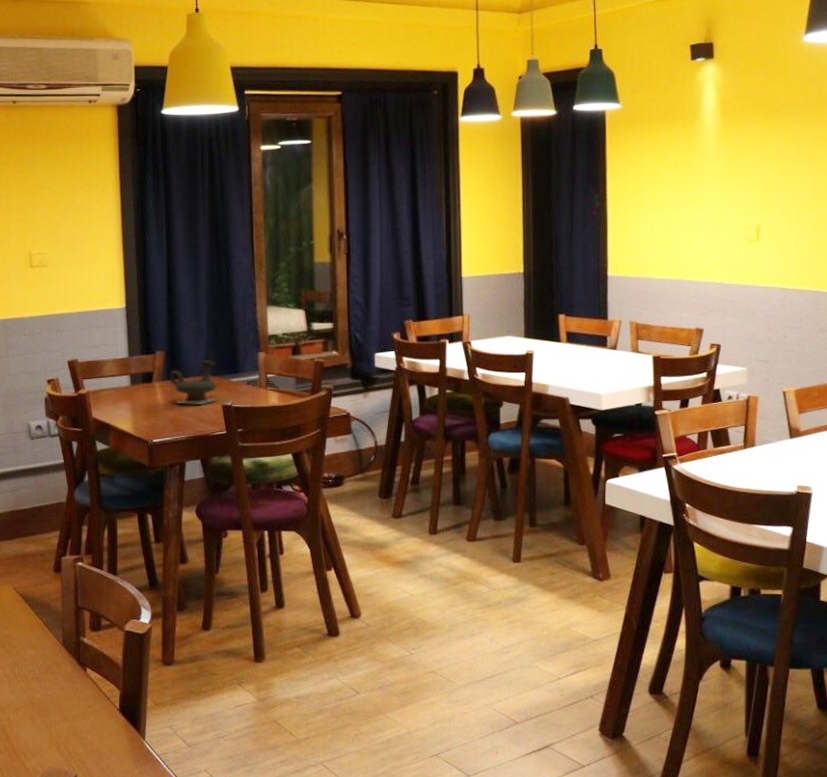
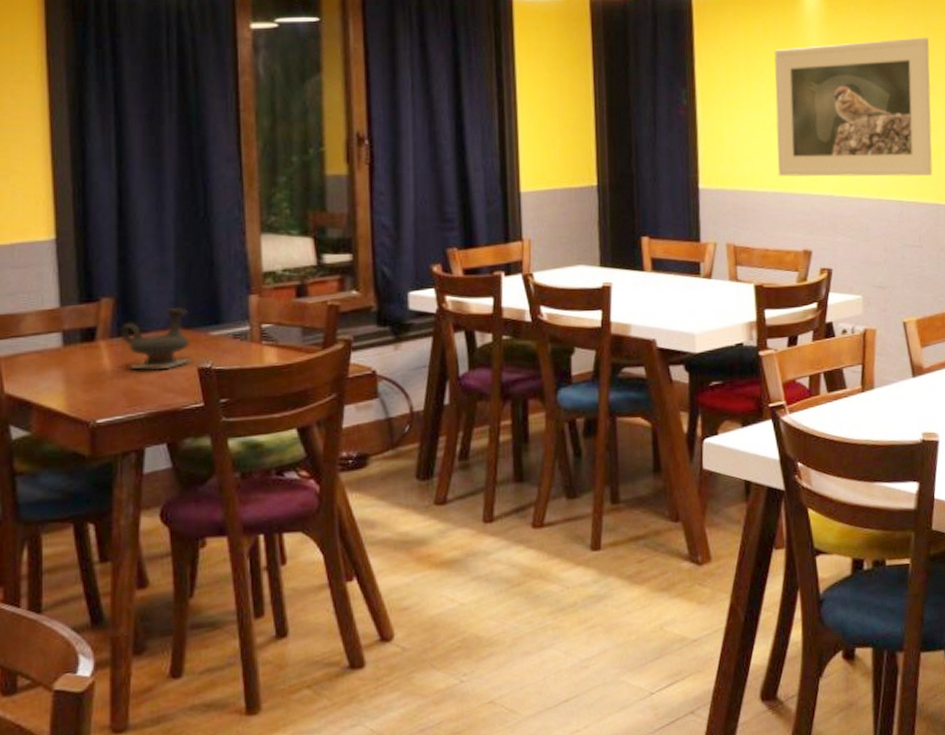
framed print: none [674,146,816,268] -> present [774,37,933,177]

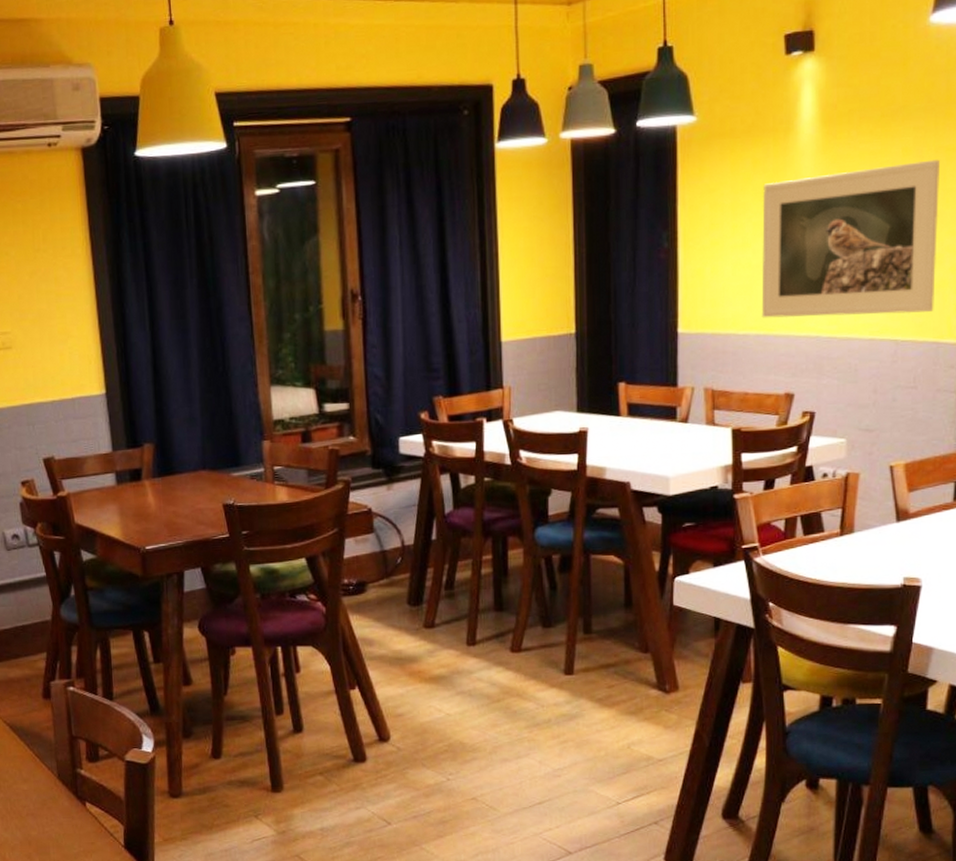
teapot: present [121,307,191,370] -> none [160,451,217,505]

